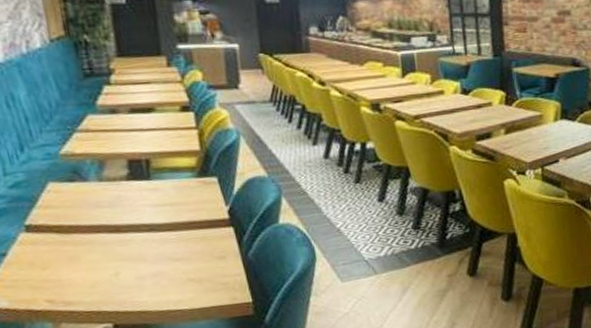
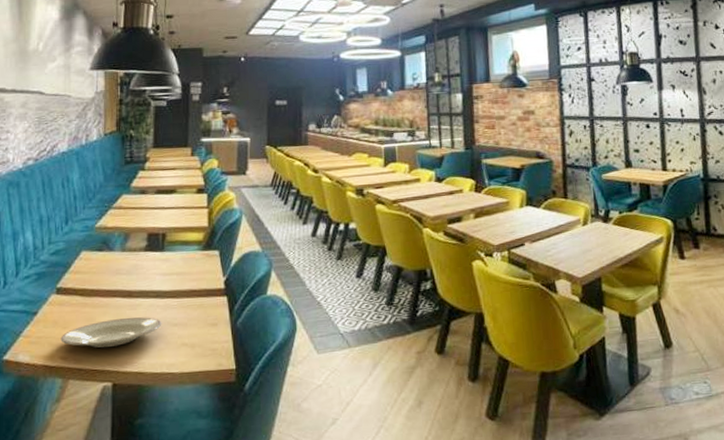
plate: none [41,252,161,289] -> present [60,317,162,348]

